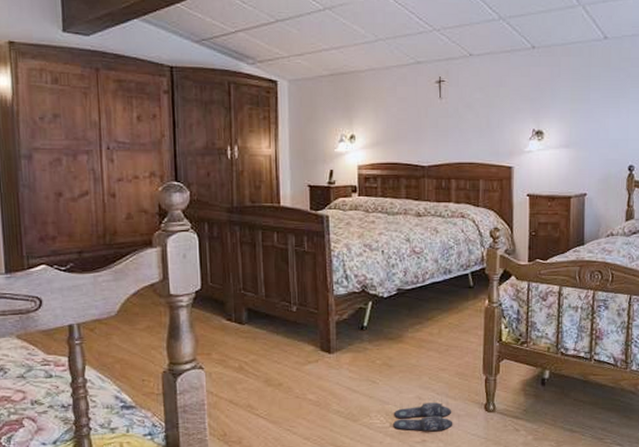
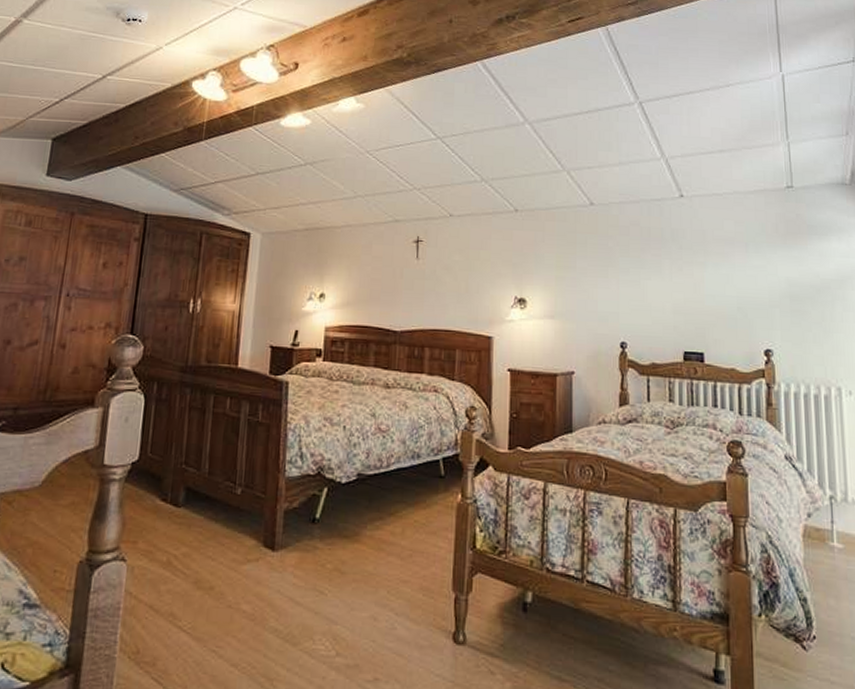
slippers: present [393,402,453,432] -> none [340,626,414,668]

